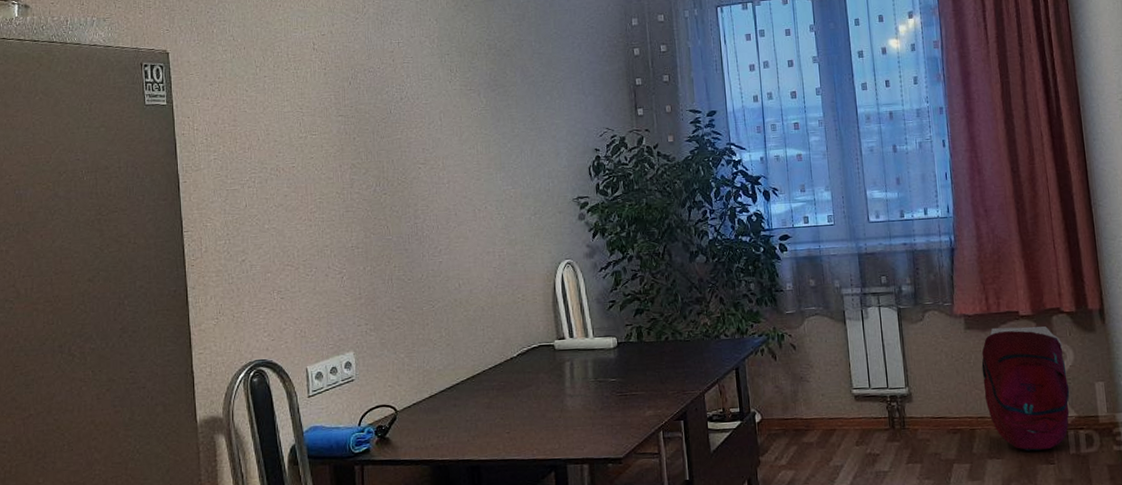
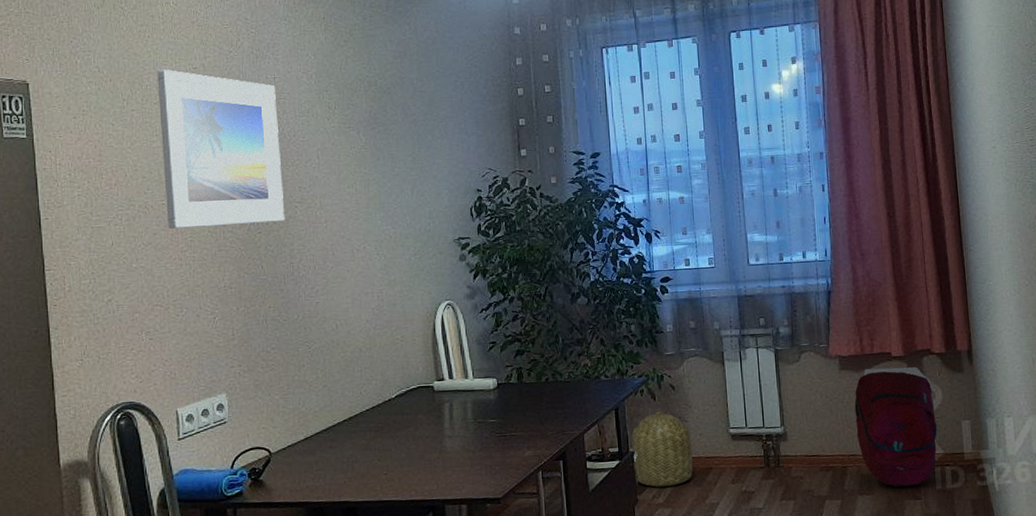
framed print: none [288,36,409,191] -> present [157,69,285,229]
basket: none [753,371,816,449] -> present [632,411,693,488]

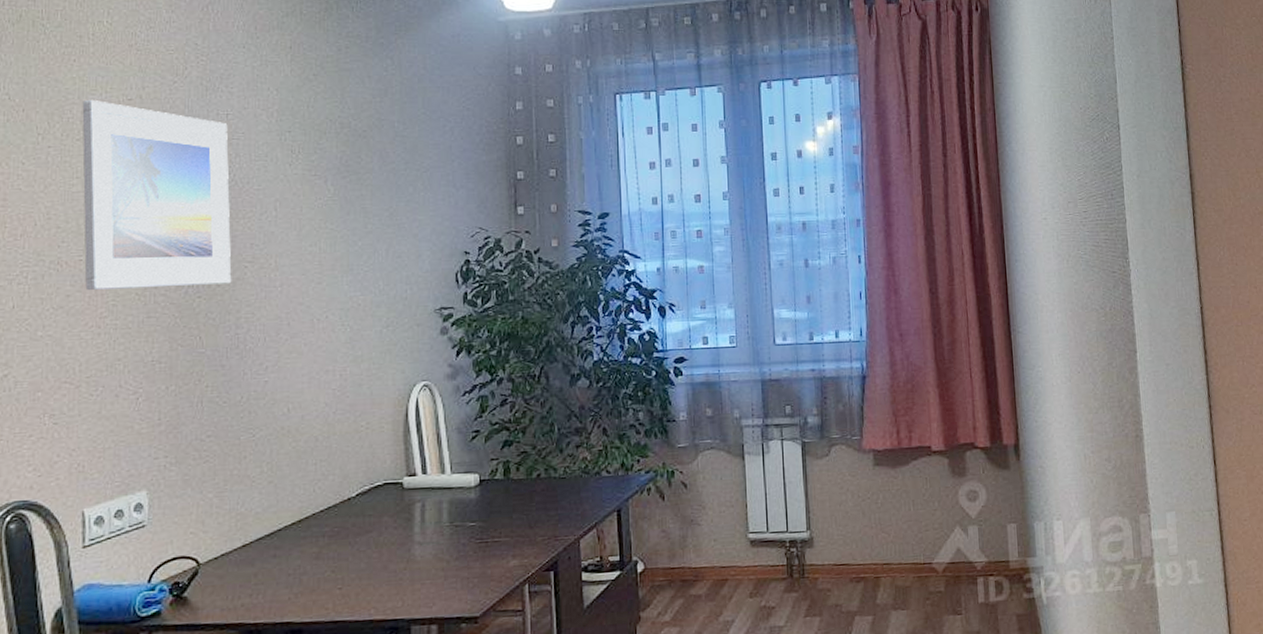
basket: present [632,411,693,488] -> none [636,513,705,603]
backpack: present [854,367,938,487] -> none [889,462,981,601]

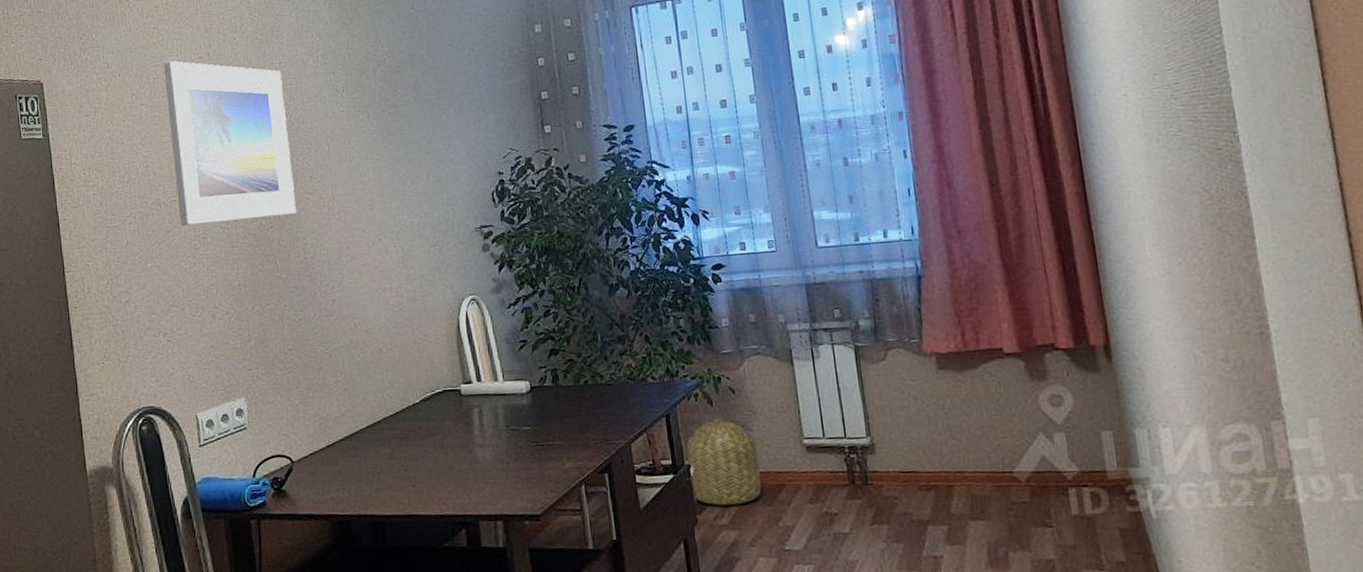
basket: none [636,513,705,603] -> present [686,418,762,506]

